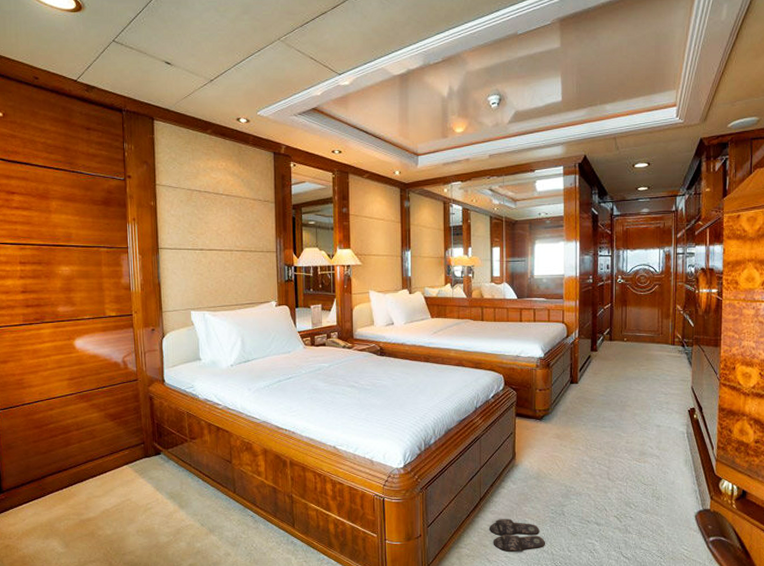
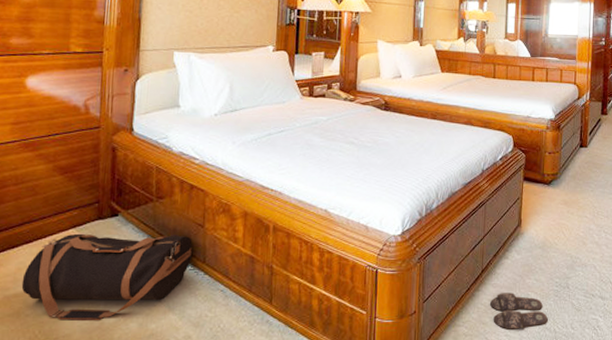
duffel bag: none [92,469,225,540] -> present [21,233,193,321]

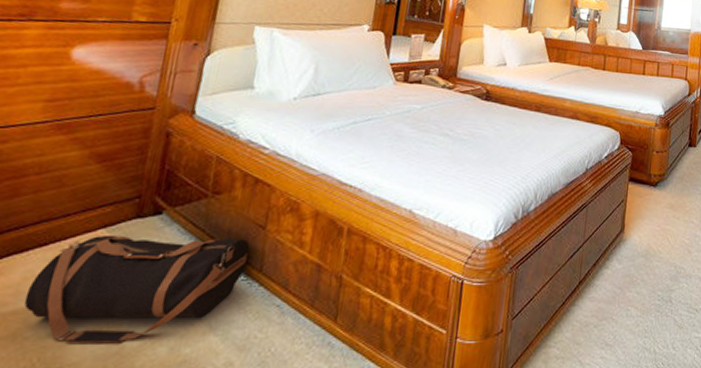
slippers: present [490,293,548,330] -> none [586,307,648,351]

